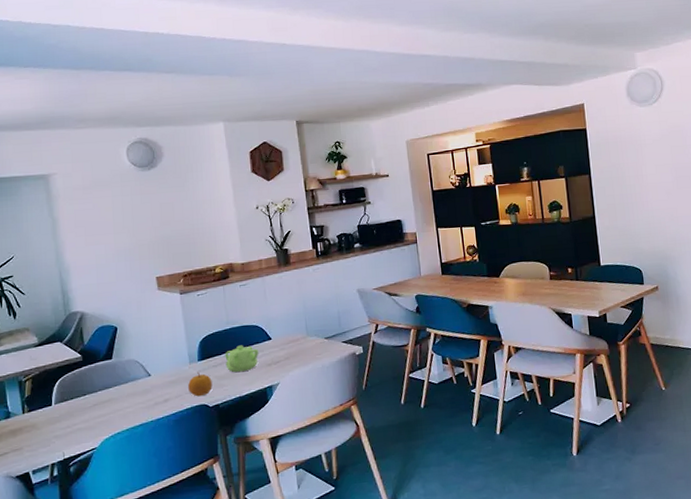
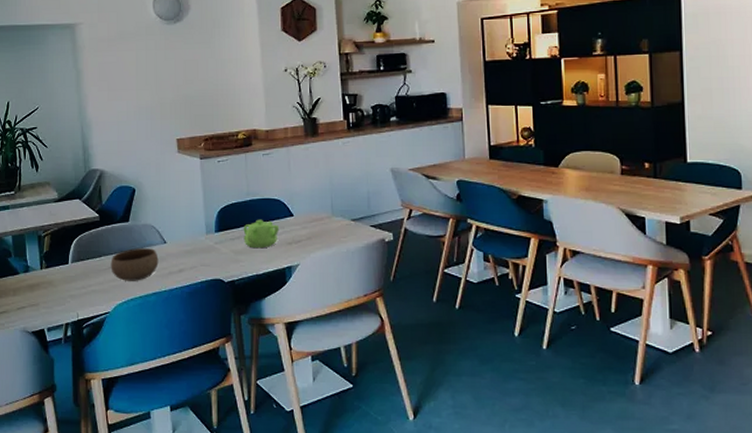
bowl: none [95,382,144,416] -> present [110,248,159,281]
fruit: present [188,371,213,397] -> none [204,243,229,270]

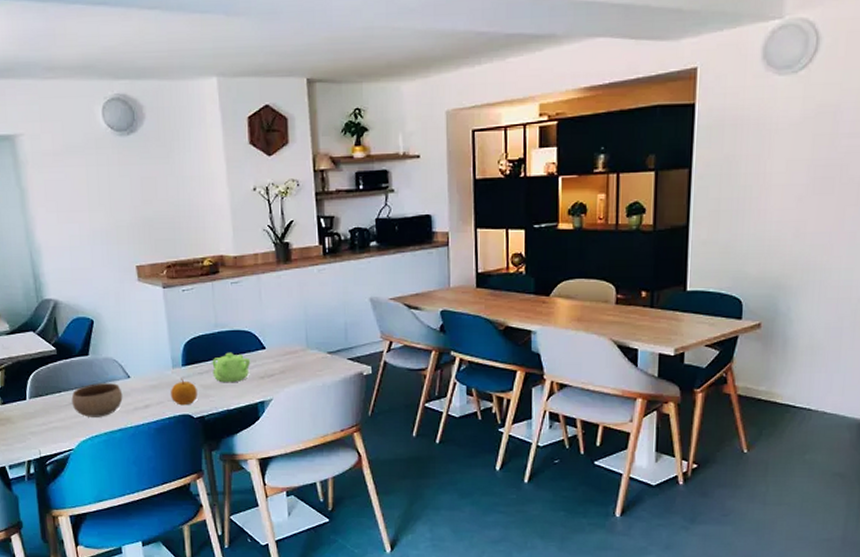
fruit: none [204,243,229,270] -> present [171,378,198,406]

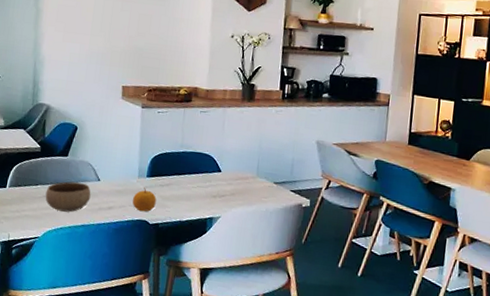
teapot: present [212,352,251,383] -> none [172,170,207,197]

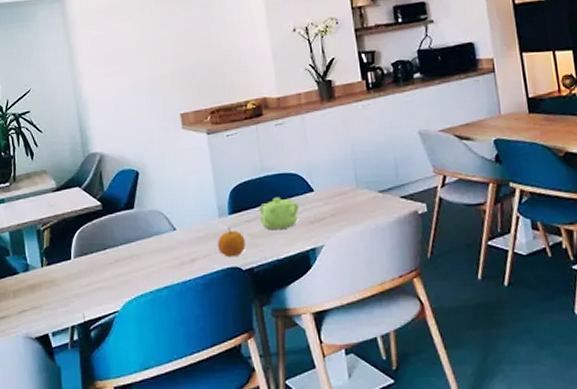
bowl: present [45,181,91,212] -> none [116,237,169,275]
teapot: none [172,170,207,197] -> present [259,197,300,230]

